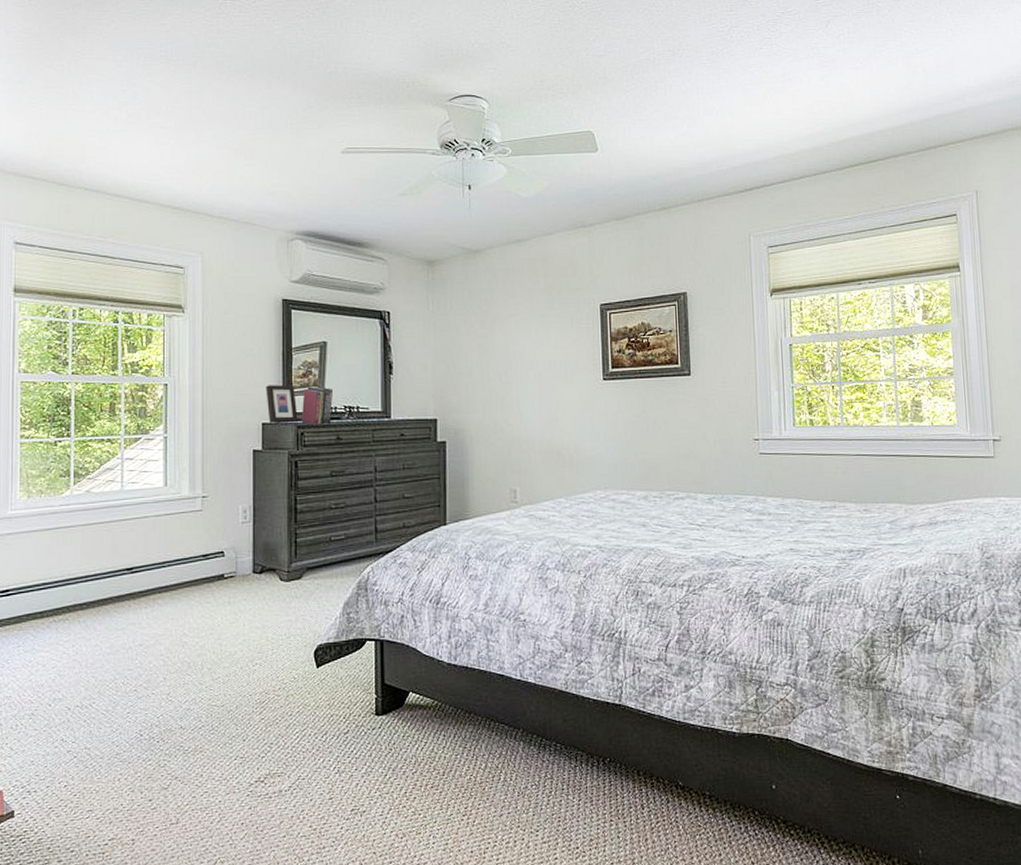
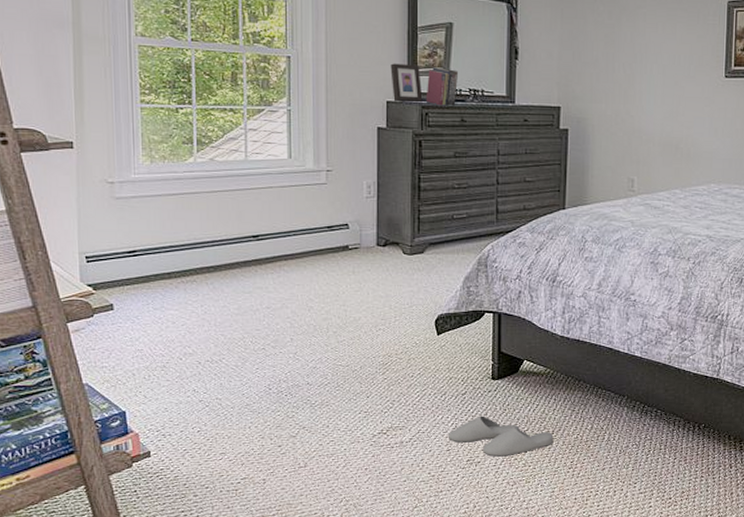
slippers: none [331,757,445,805] -> present [449,416,554,457]

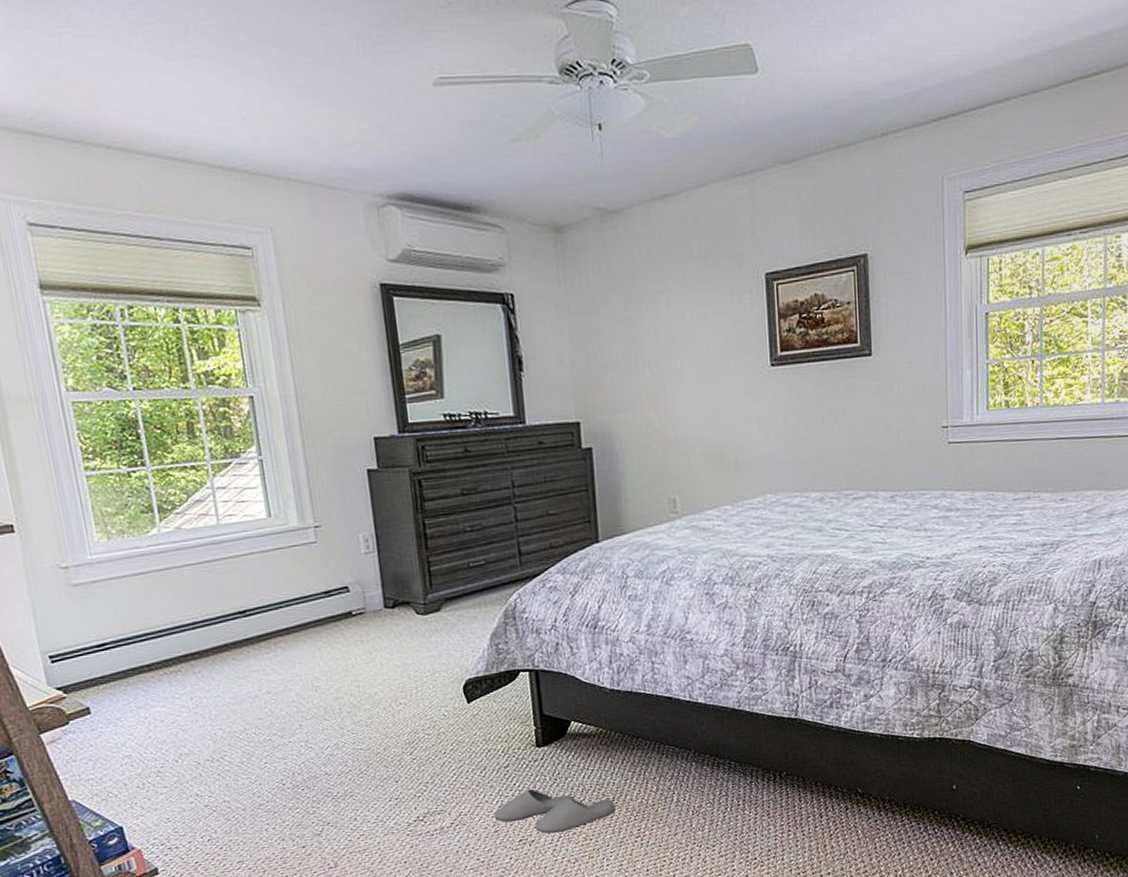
picture frame: present [390,63,423,103] -> none [373,390,417,437]
books: present [425,67,458,106] -> none [418,390,456,436]

